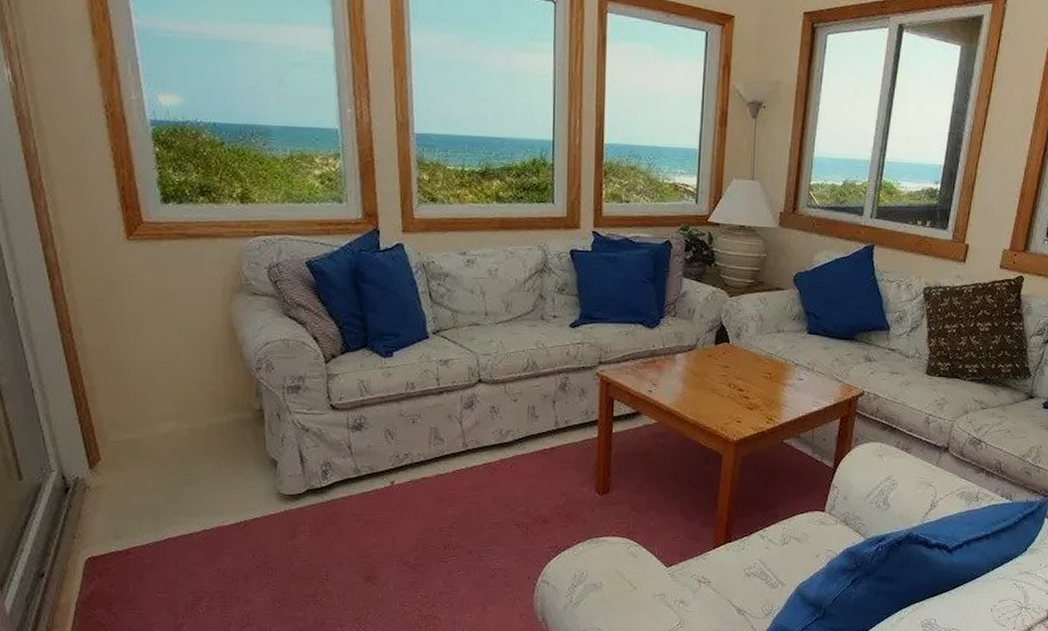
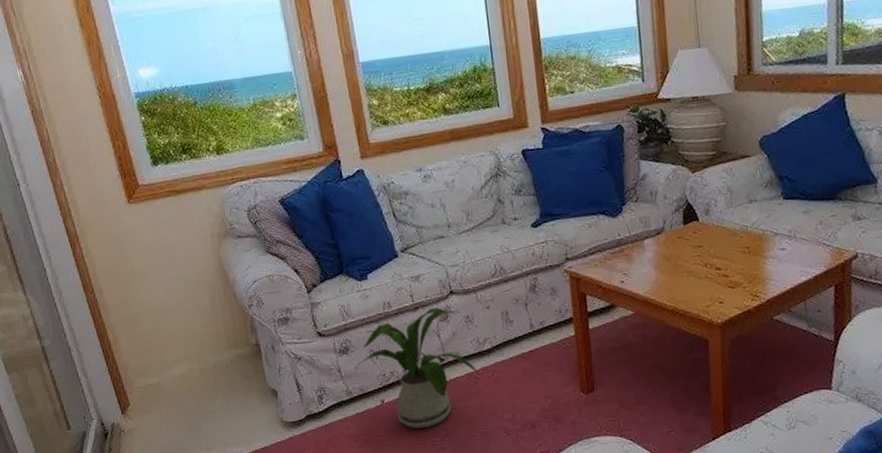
house plant: none [369,395,497,514] -> present [356,308,479,429]

